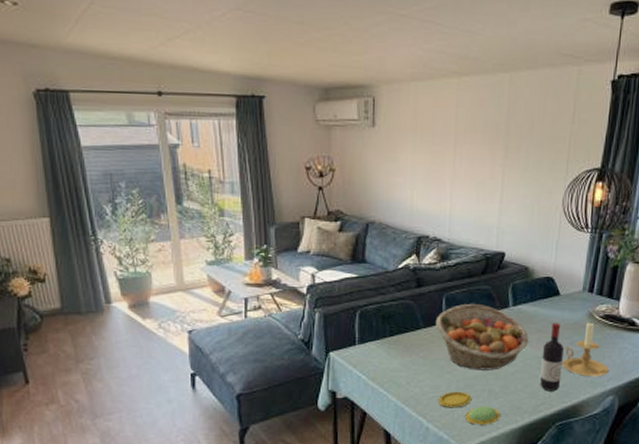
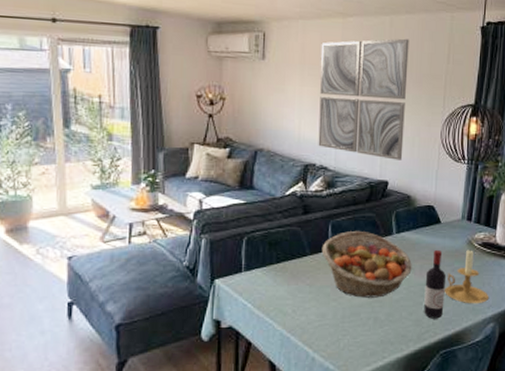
wall art: none [431,97,530,230] -> present [318,38,409,160]
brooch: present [437,391,500,425] -> none [323,319,386,354]

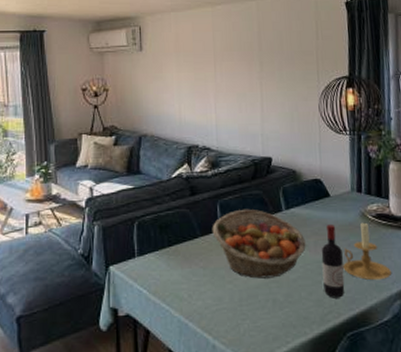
wall art: present [318,38,409,160] -> none [193,20,284,136]

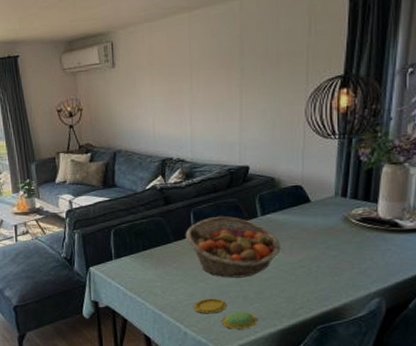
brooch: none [221,302,288,340] -> present [193,298,257,329]
wine bottle: present [321,225,345,298] -> none [296,229,320,296]
candle holder: present [343,221,391,281] -> none [319,225,371,281]

